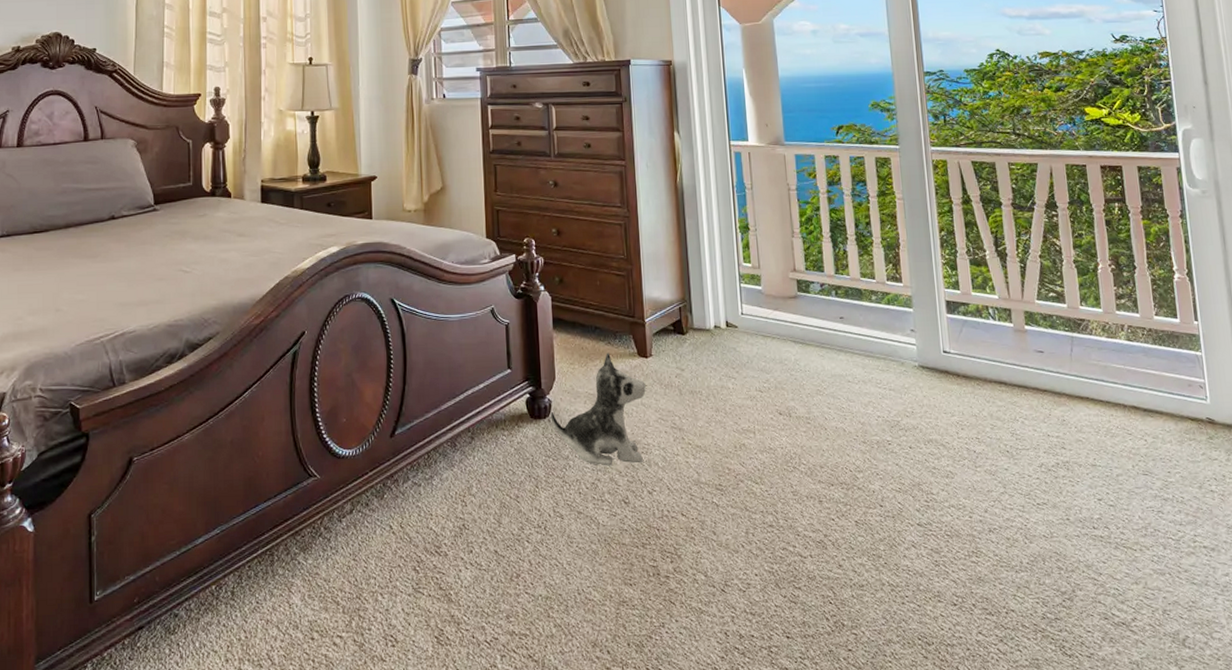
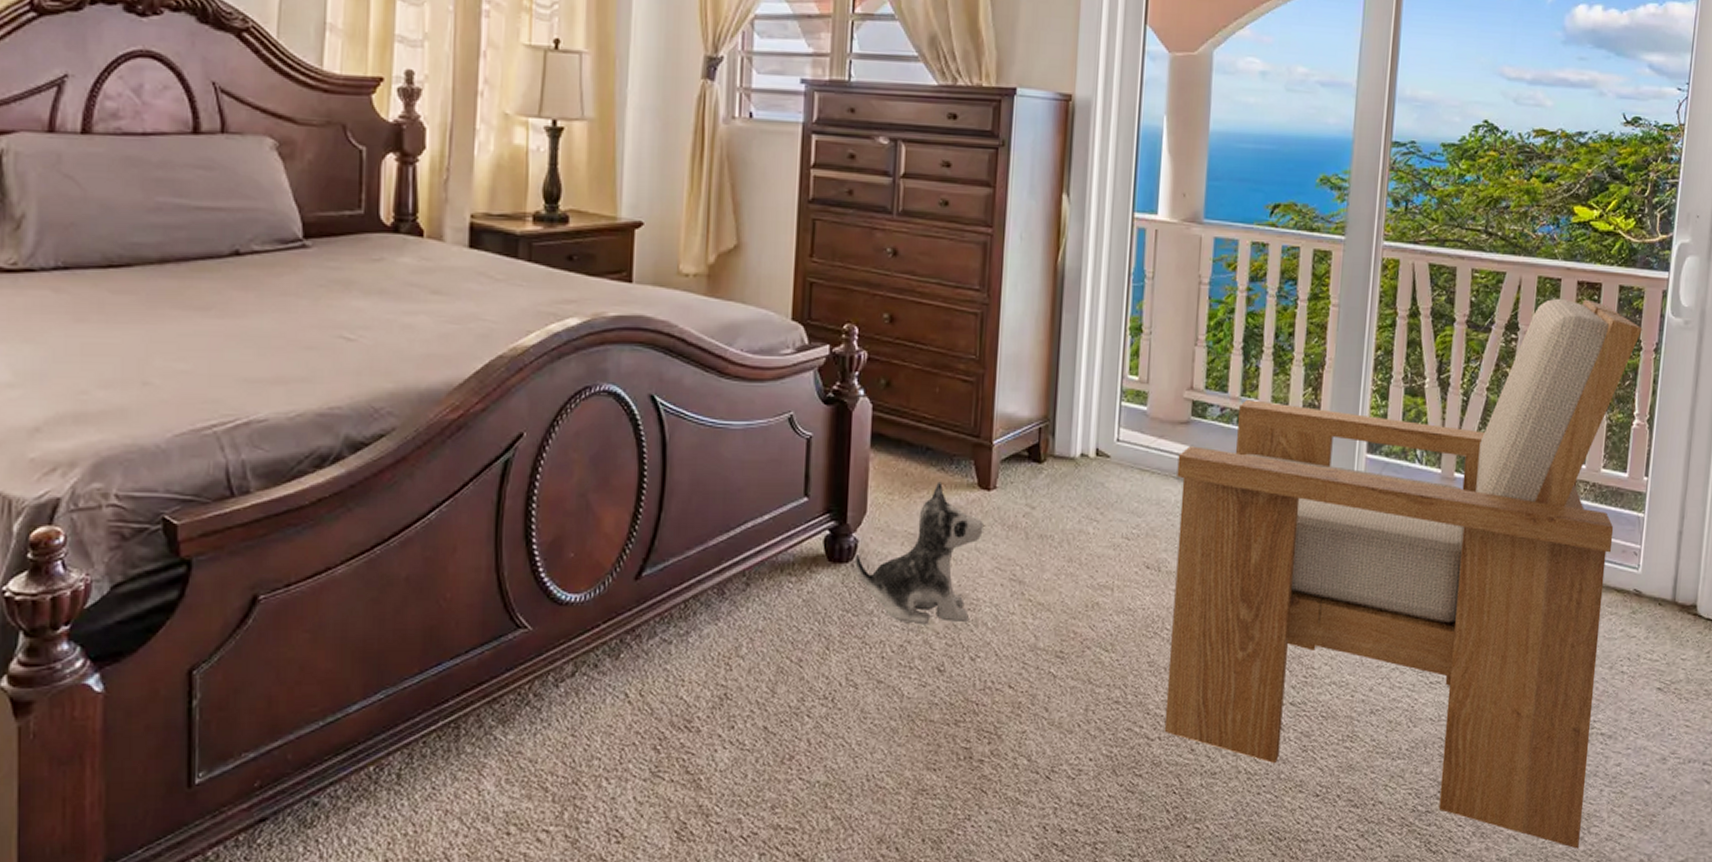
armchair: none [792,179,1205,653] -> present [1164,298,1643,849]

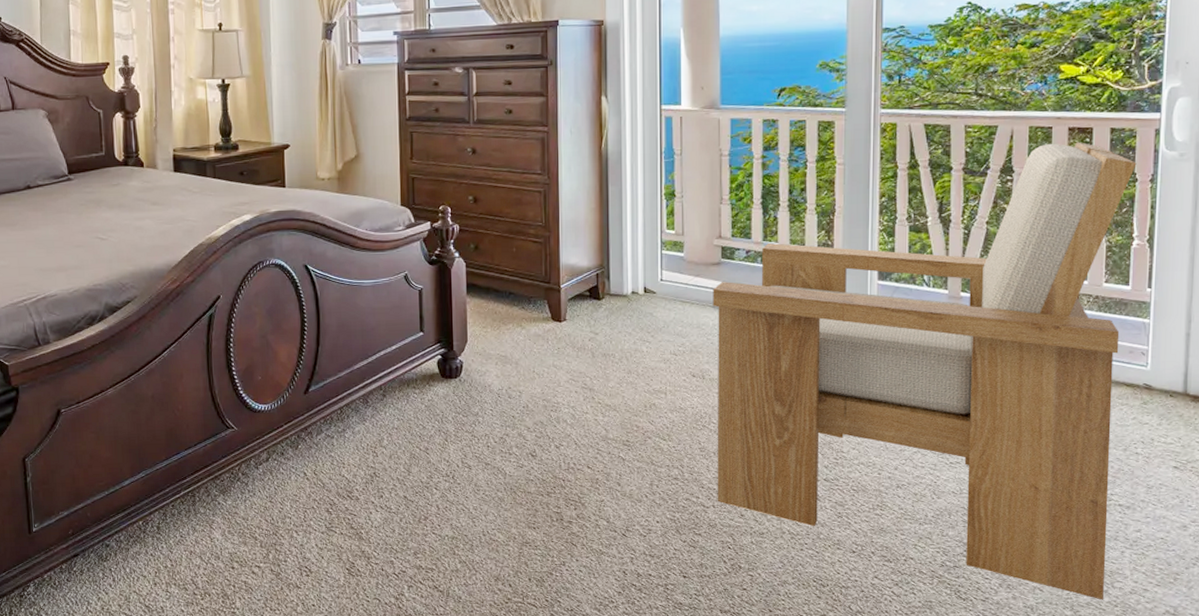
plush toy: present [854,481,983,625] -> none [461,317,558,423]

